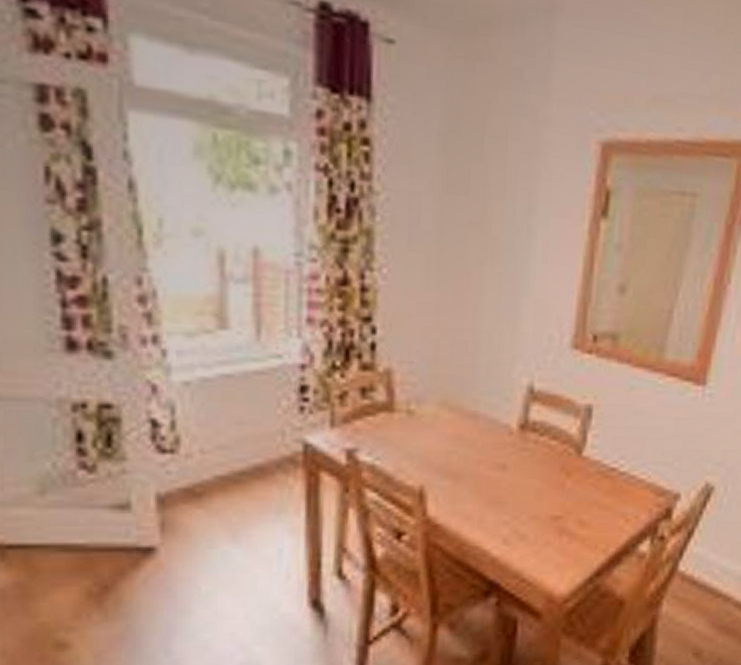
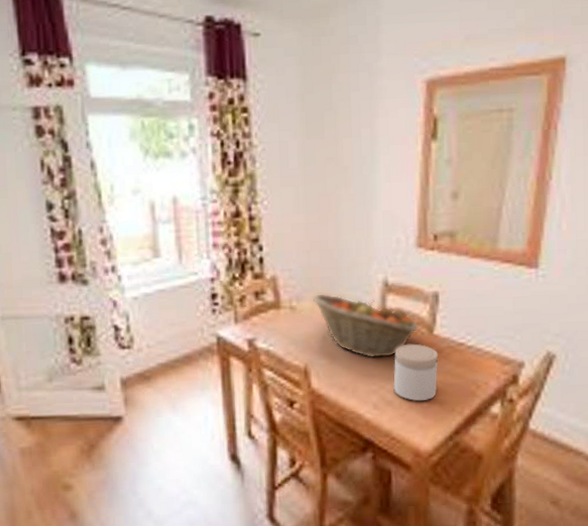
fruit basket: none [438,396,566,481] -> present [313,294,419,358]
jar: none [529,466,585,535] -> present [393,343,438,401]

